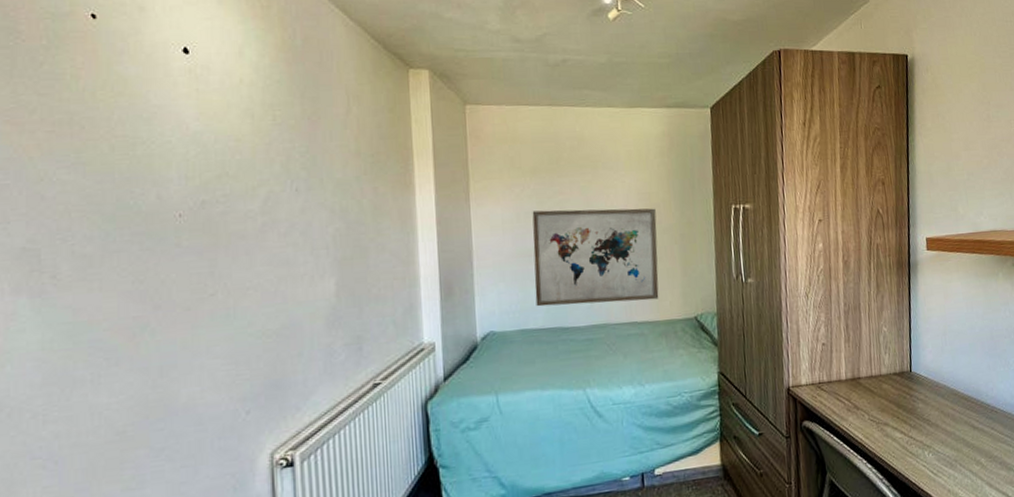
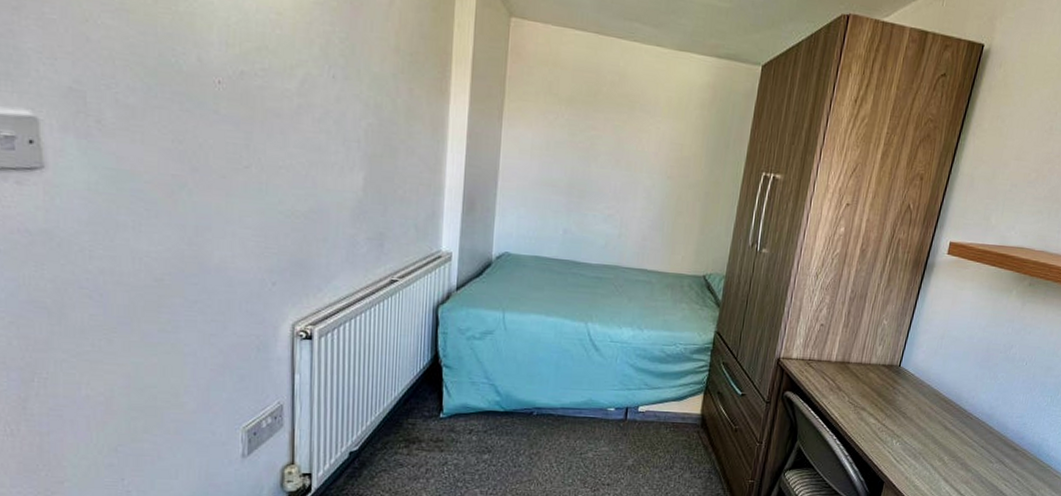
wall art: present [532,208,659,307] -> none [553,142,685,252]

